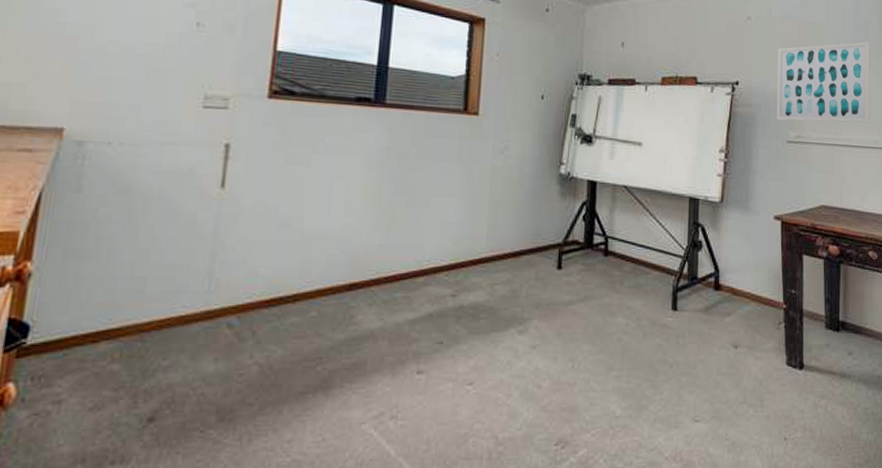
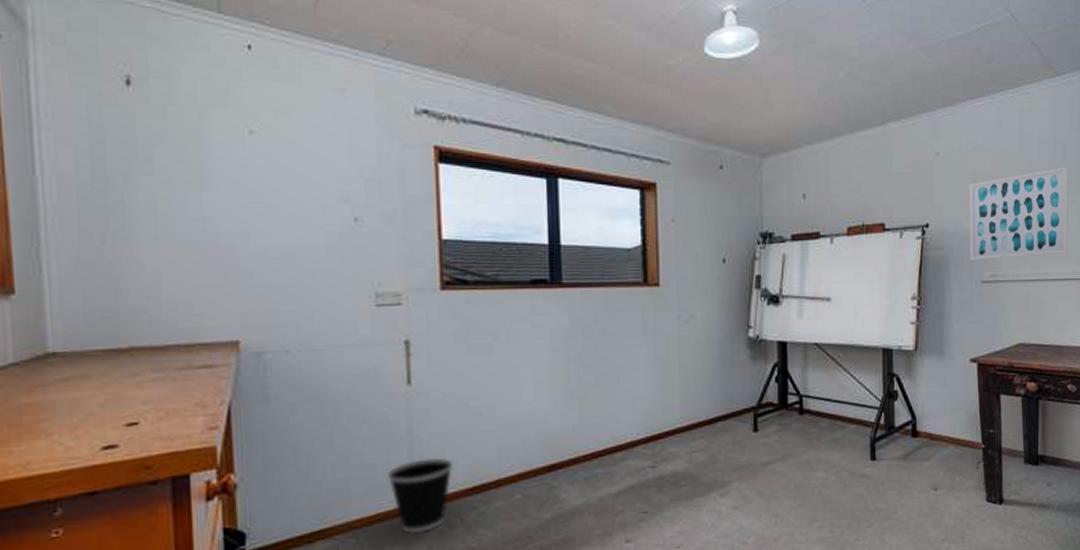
wastebasket: none [185,264,254,344] -> present [386,458,454,534]

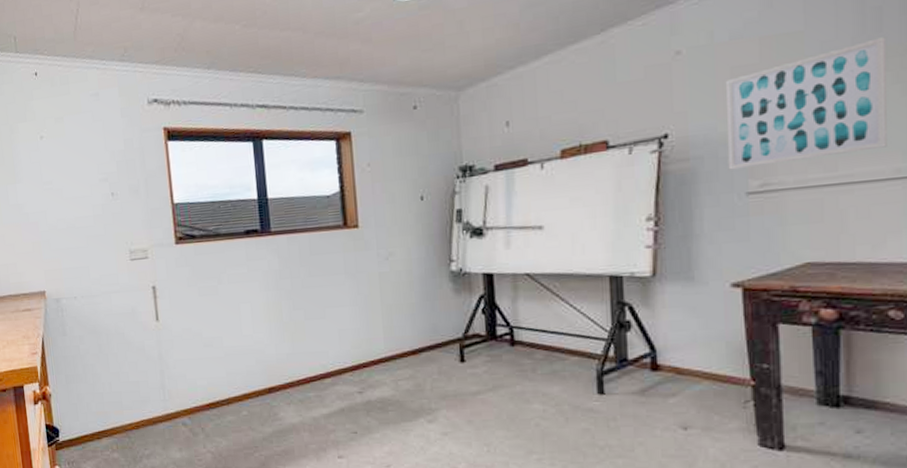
wastebasket: present [386,458,454,534] -> none [146,379,194,438]

